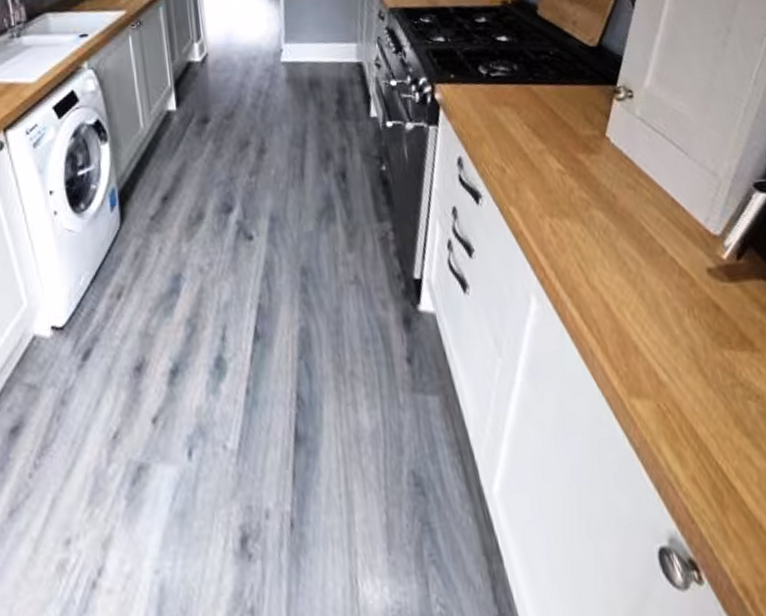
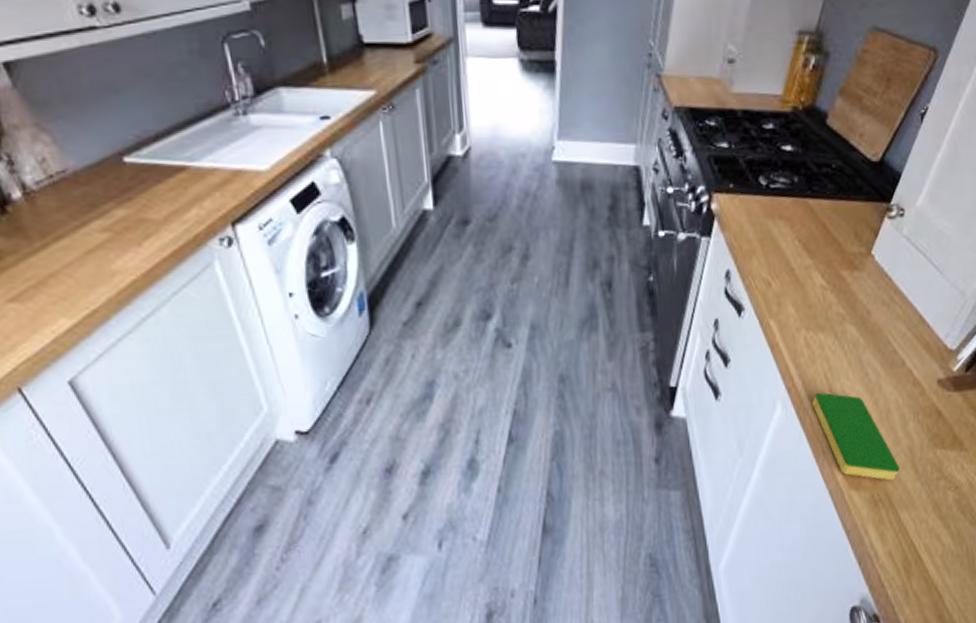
dish sponge: none [569,283,685,387] -> present [812,392,900,481]

